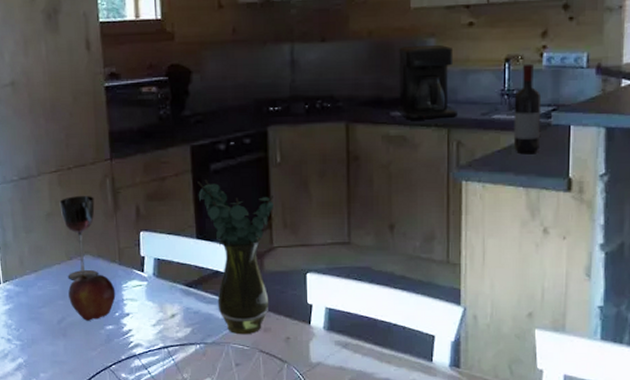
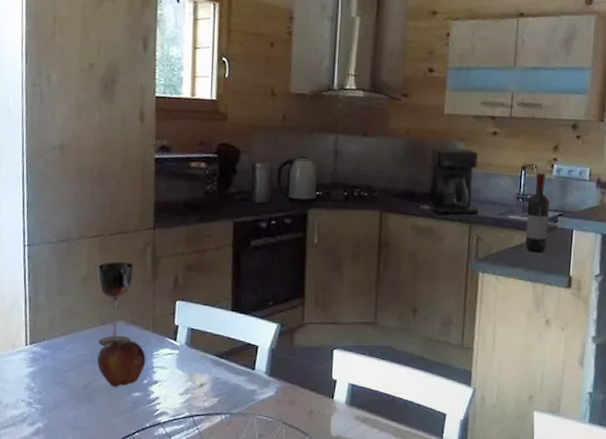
vase: present [197,180,274,335] -> none [236,255,308,407]
canister: none [203,79,228,124] -> present [250,161,273,204]
kettle: none [231,70,275,121] -> present [276,156,318,203]

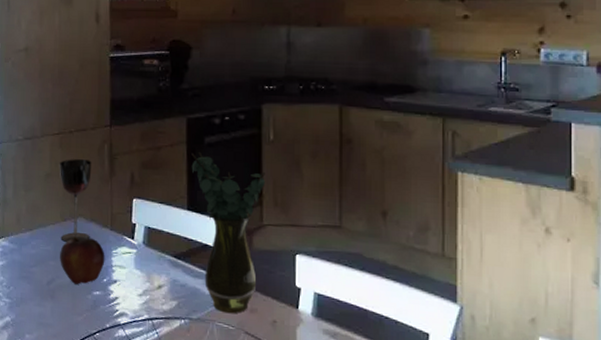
vase: none [236,255,308,407] -> present [191,152,265,314]
canister: present [250,161,273,204] -> none [202,56,225,99]
kettle: present [276,156,318,203] -> none [229,50,271,98]
coffee maker: present [427,147,479,216] -> none [392,34,453,109]
wine bottle: present [524,172,551,252] -> none [511,58,540,149]

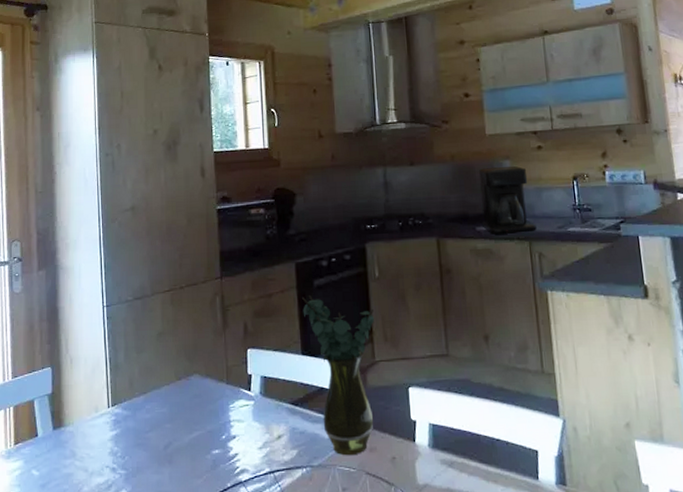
wineglass: present [59,159,92,242] -> none [171,314,206,402]
fruit: present [60,236,105,285] -> none [176,394,223,445]
coffee maker: none [392,34,453,109] -> present [479,165,537,235]

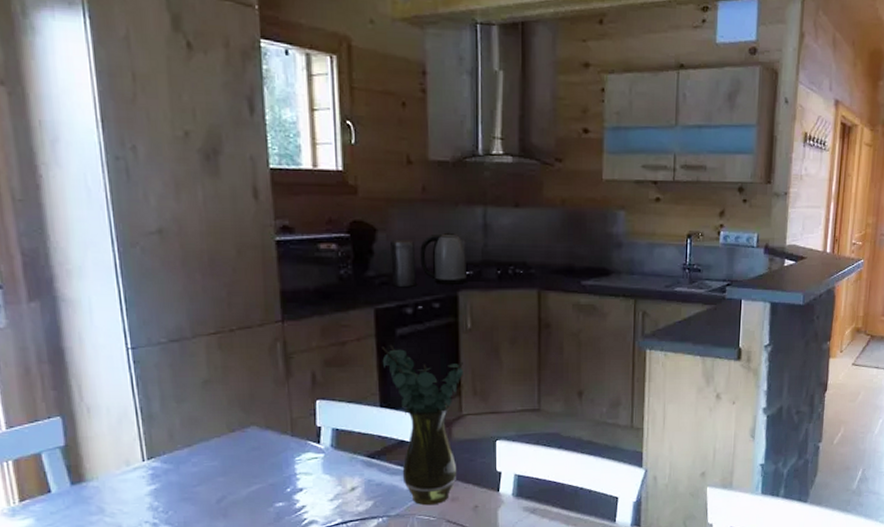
canister: none [306,201,330,242] -> present [389,240,416,287]
kettle: none [332,191,372,238] -> present [420,232,466,284]
coffee maker: present [479,165,537,235] -> none [589,217,644,290]

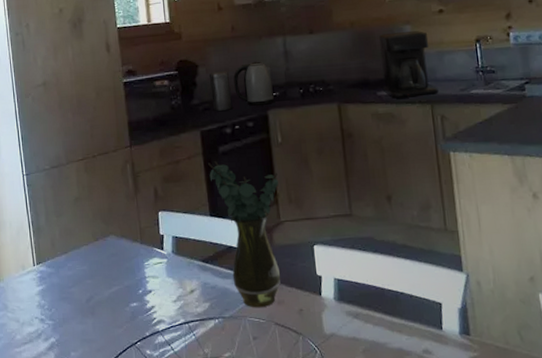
coffee maker: none [589,217,644,290] -> present [379,30,439,99]

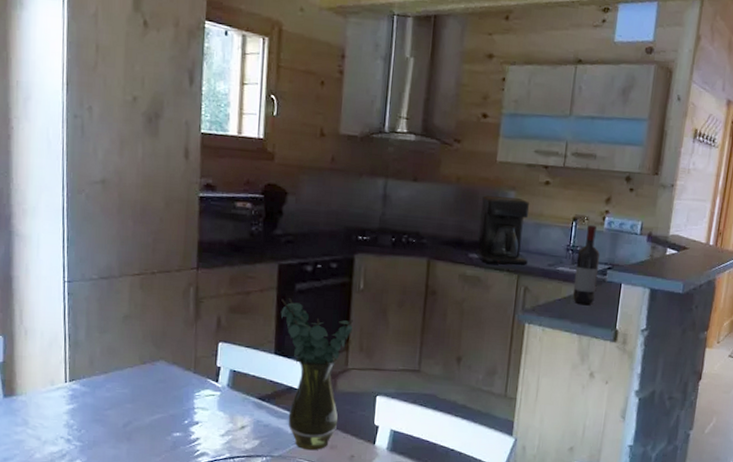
canister: present [209,71,233,111] -> none [296,203,320,247]
kettle: present [233,61,274,106] -> none [323,199,366,248]
wine bottle: none [488,42,519,124] -> present [572,224,601,305]

